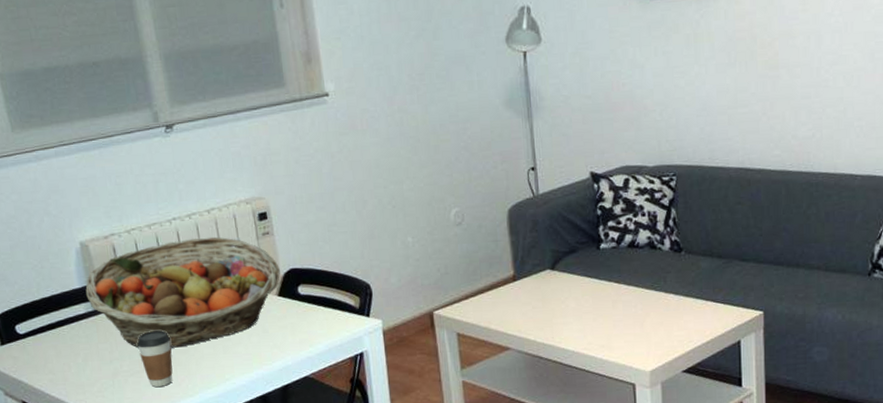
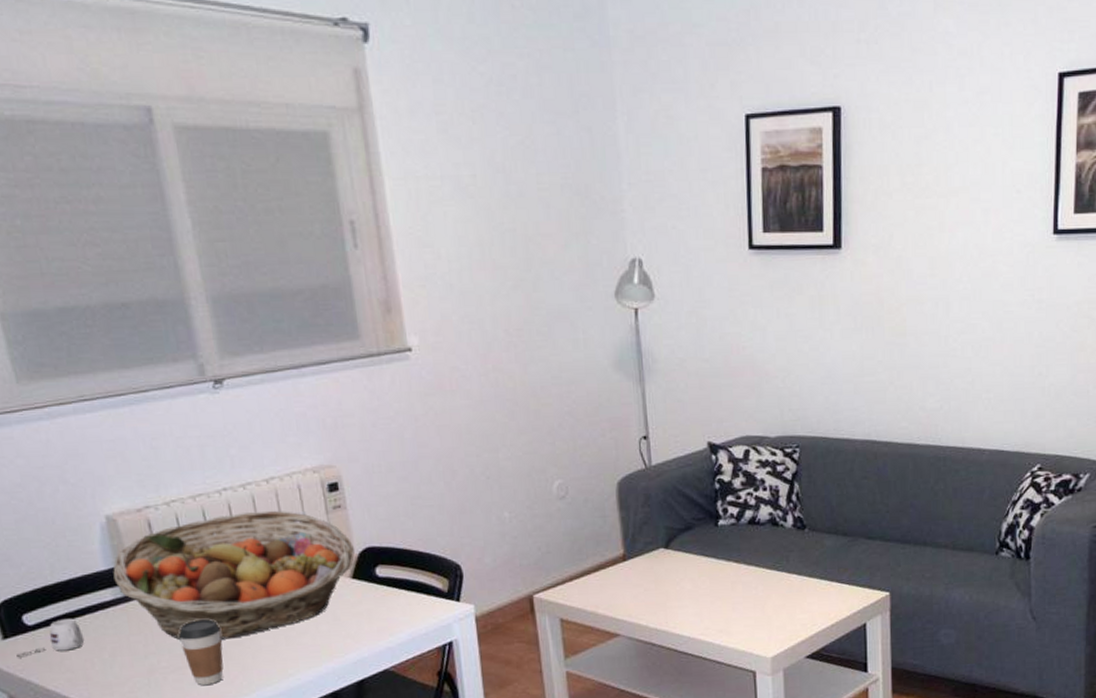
mug: none [11,328,63,361] -> present [16,618,85,658]

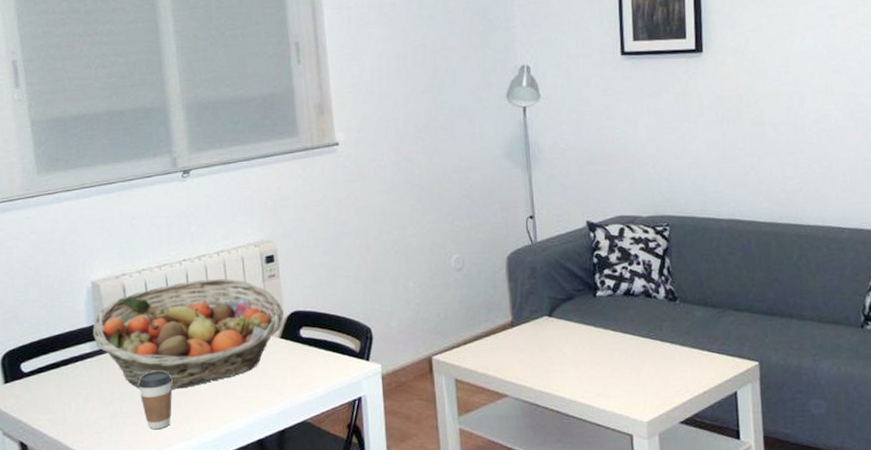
mug: present [16,618,85,658] -> none [13,367,66,400]

